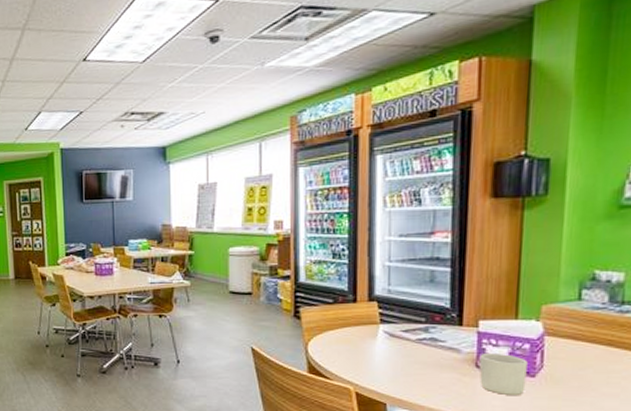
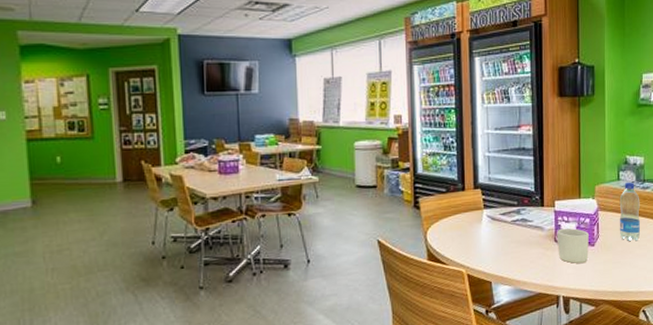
bottle: none [576,303,614,377] -> present [619,182,641,241]

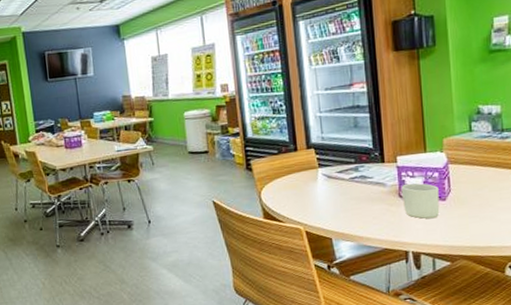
bottle: present [619,182,641,241] -> none [473,132,502,194]

